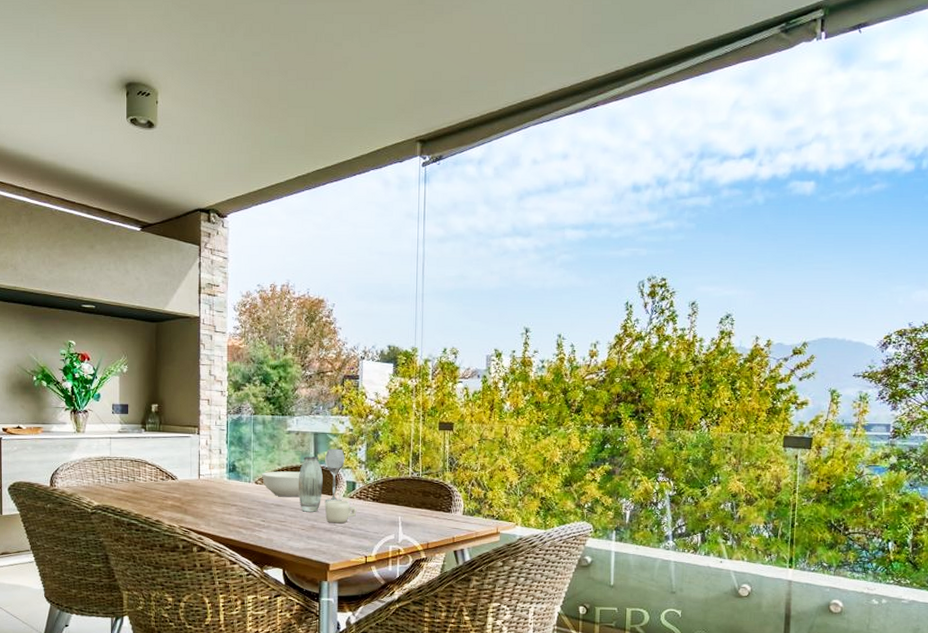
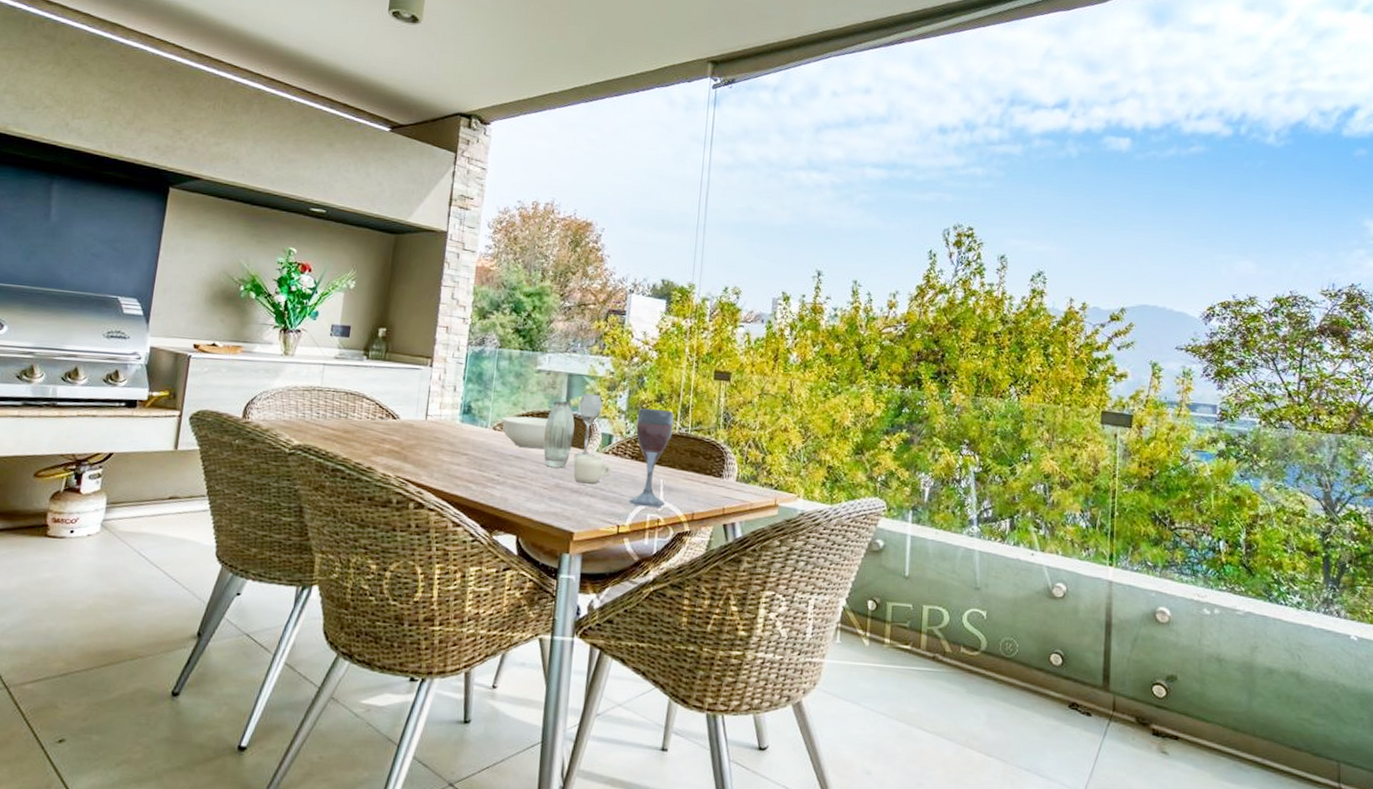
cup: none [373,458,407,540] -> present [628,408,674,508]

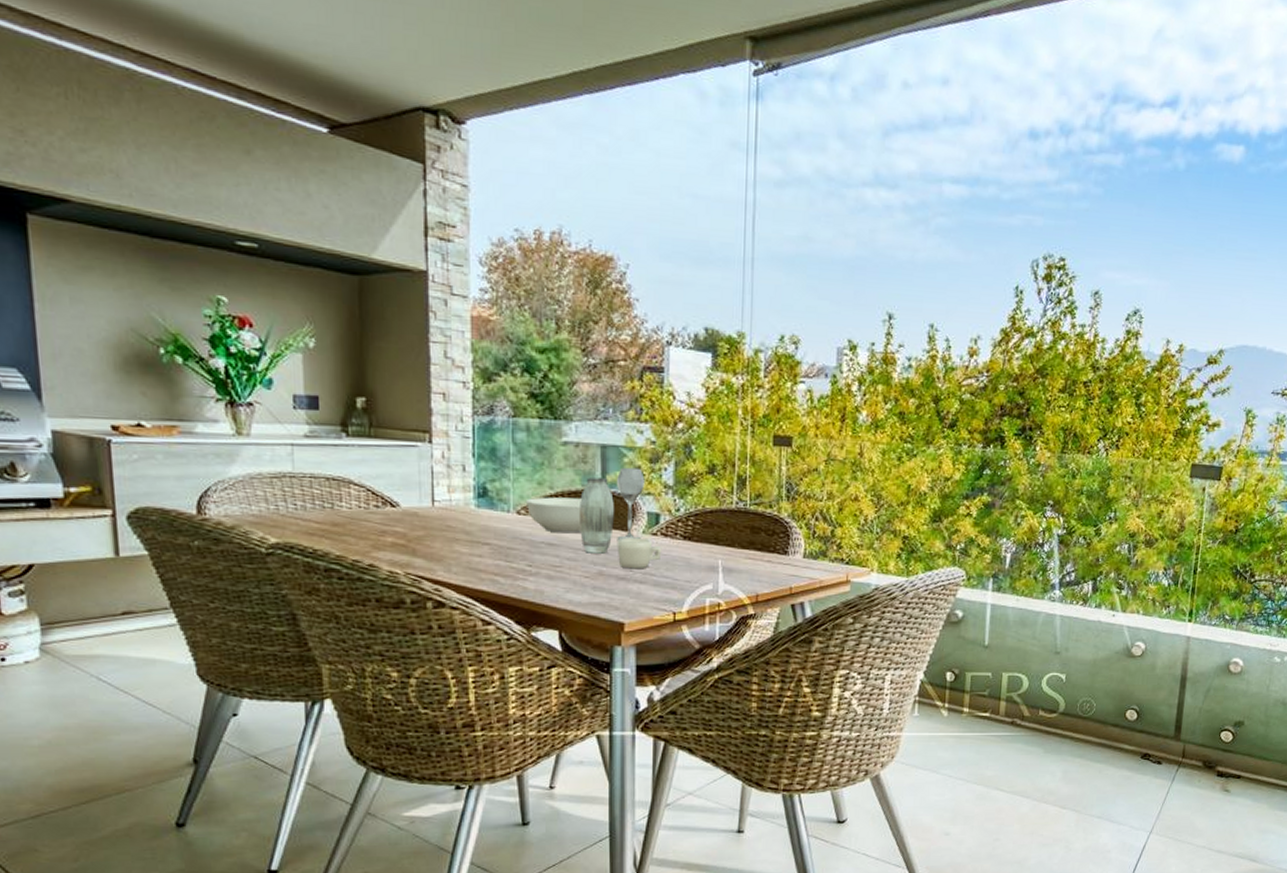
cup: present [628,408,674,508] -> none [683,482,730,591]

